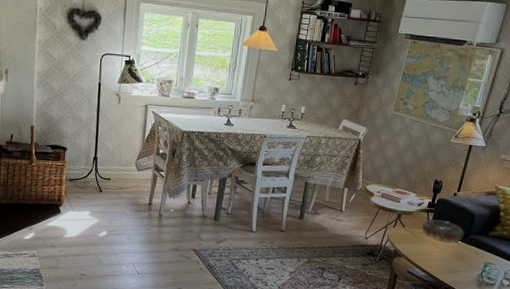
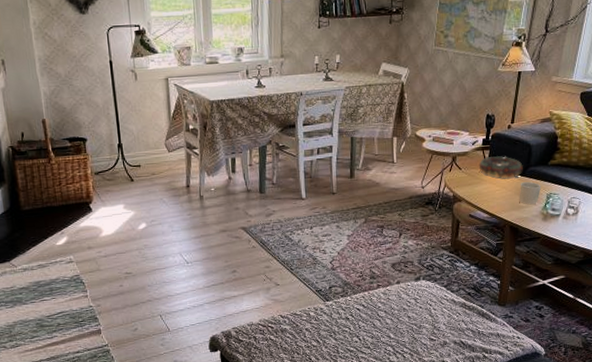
mug: none [457,248,480,271] -> present [519,182,541,205]

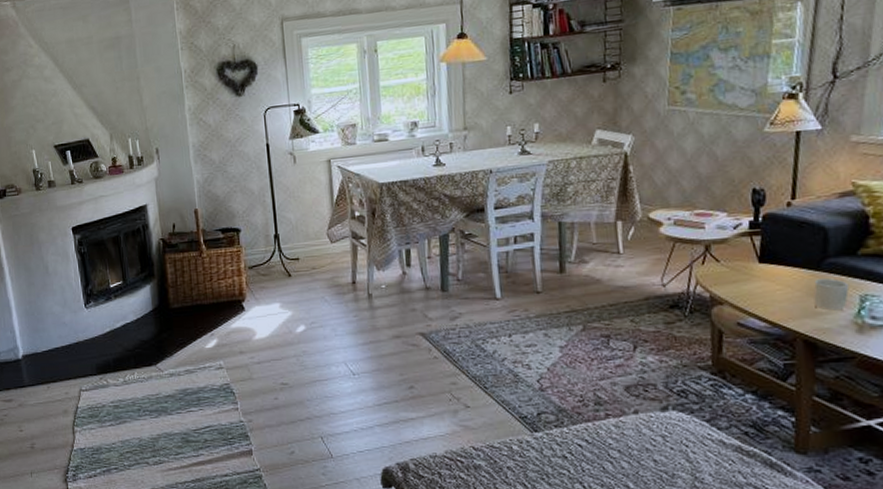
decorative bowl: present [478,156,523,178] -> none [745,243,817,274]

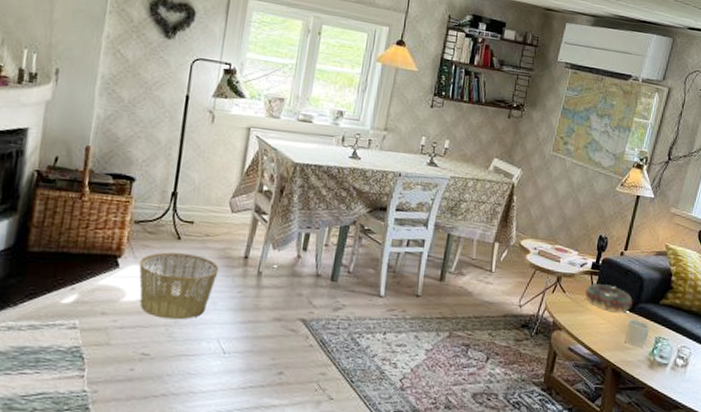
basket: none [260,288,332,350] -> present [138,252,219,320]
decorative bowl: none [745,243,817,274] -> present [584,283,633,312]

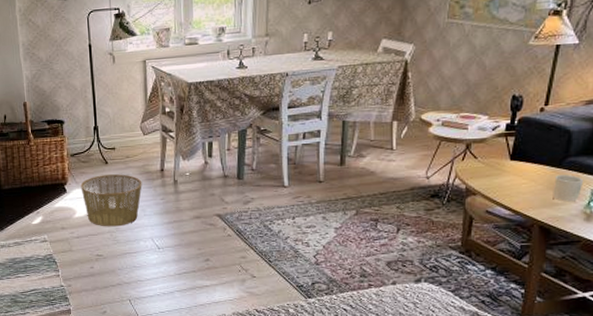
decorative bowl: present [584,283,633,312] -> none [500,144,559,170]

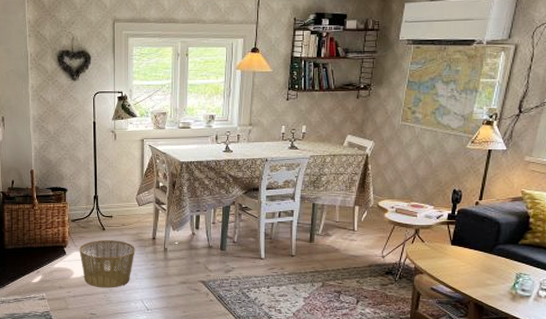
mug: present [553,175,584,202] -> none [485,260,510,283]

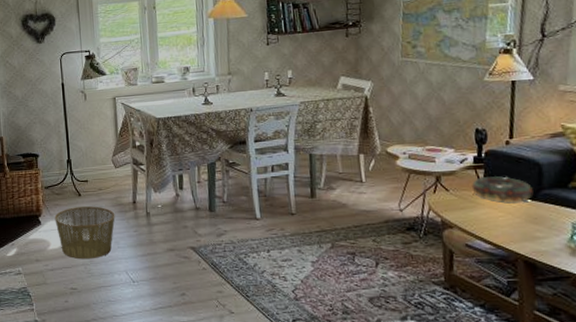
decorative bowl: none [443,232,491,254] -> present [471,176,534,202]

